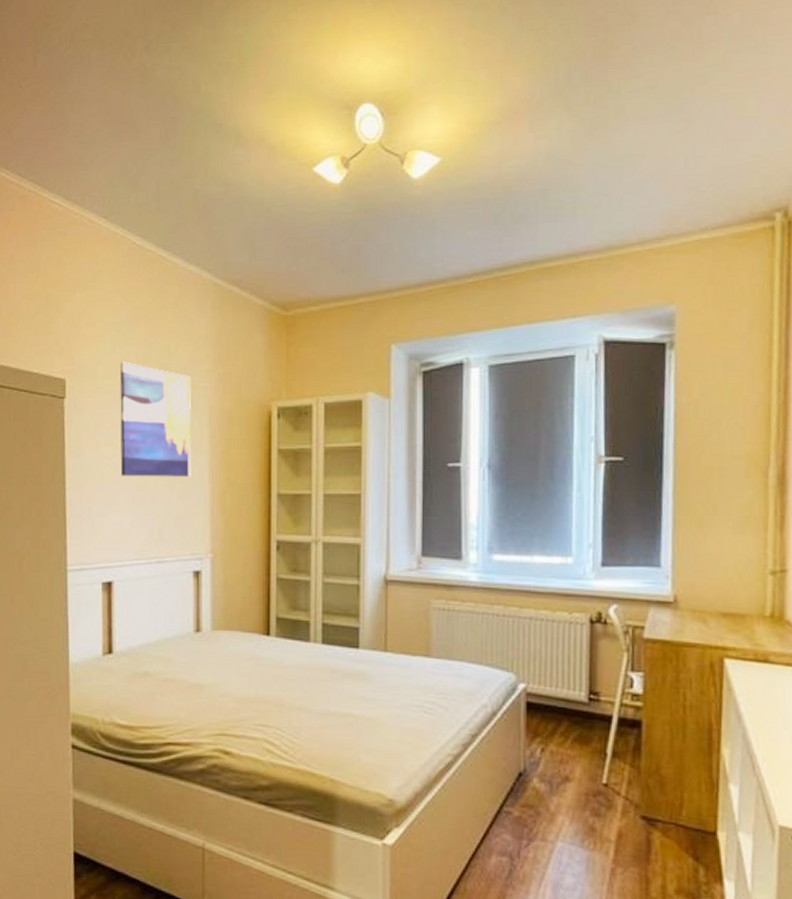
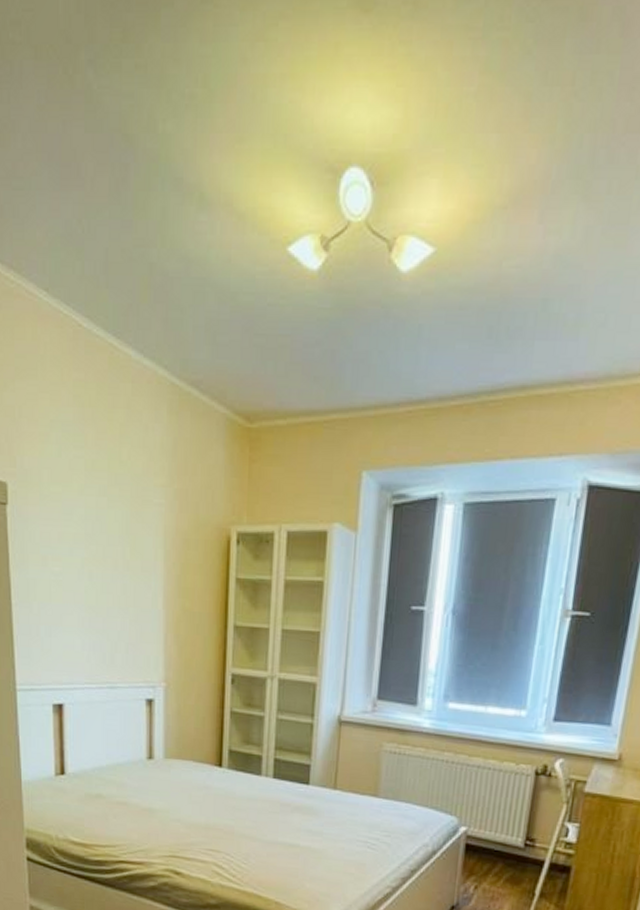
wall art: present [120,362,192,477] -> none [67,467,145,601]

